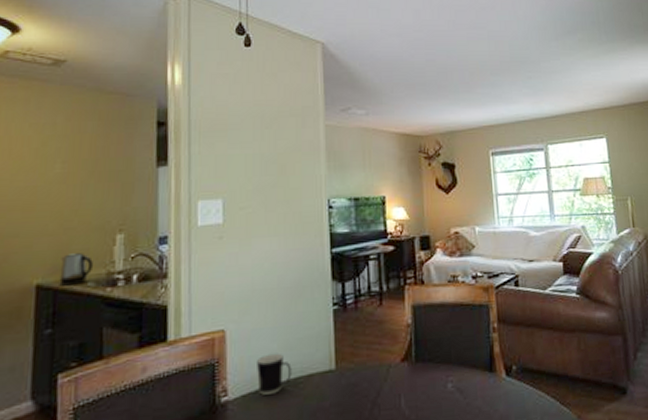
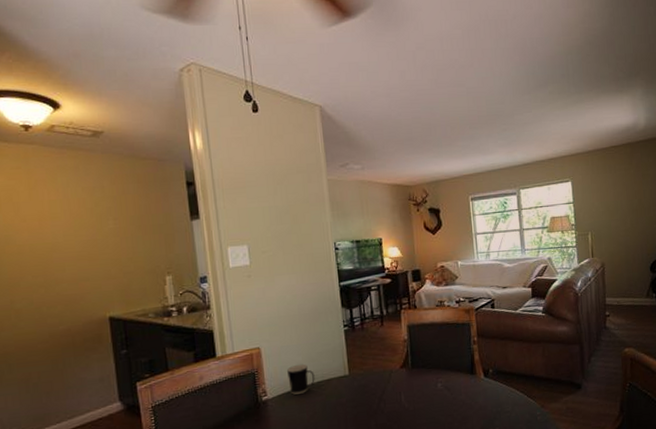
kettle: present [59,253,93,286] -> none [125,291,151,317]

